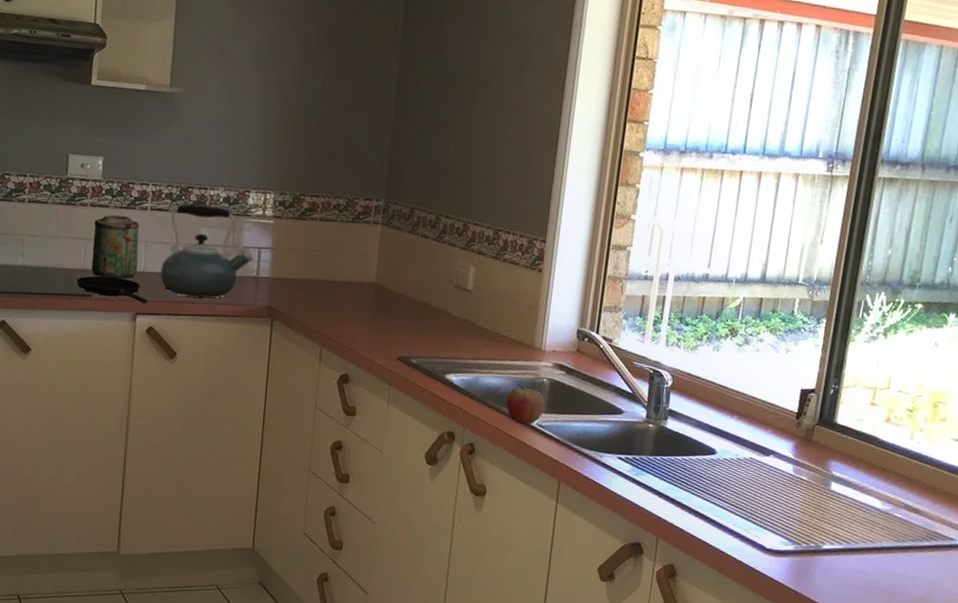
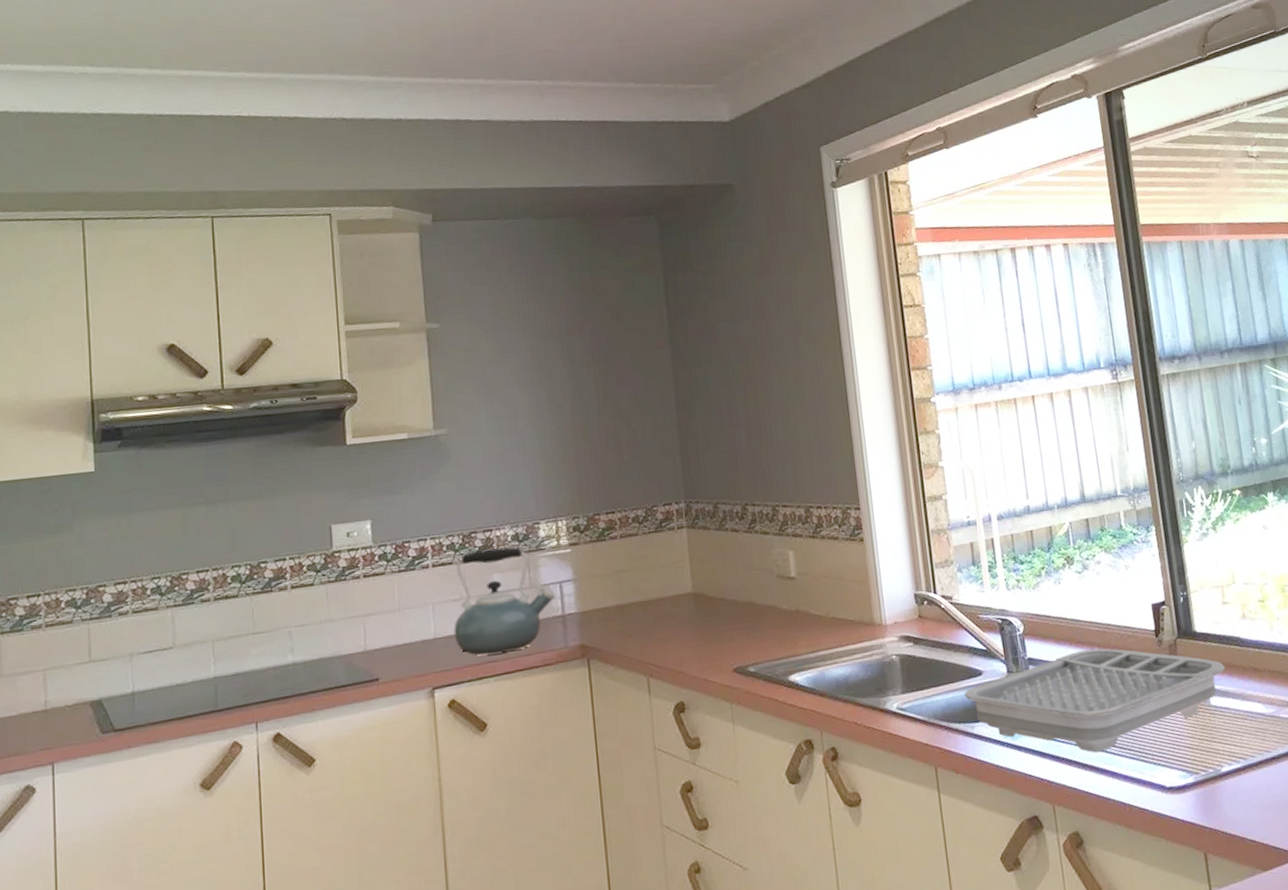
frying pan: present [76,275,148,304] -> none [359,650,445,677]
canister: present [91,214,140,279] -> none [371,579,428,656]
fruit: present [506,384,546,425] -> none [859,668,901,712]
dish rack: none [601,414,855,505] -> present [964,648,1226,753]

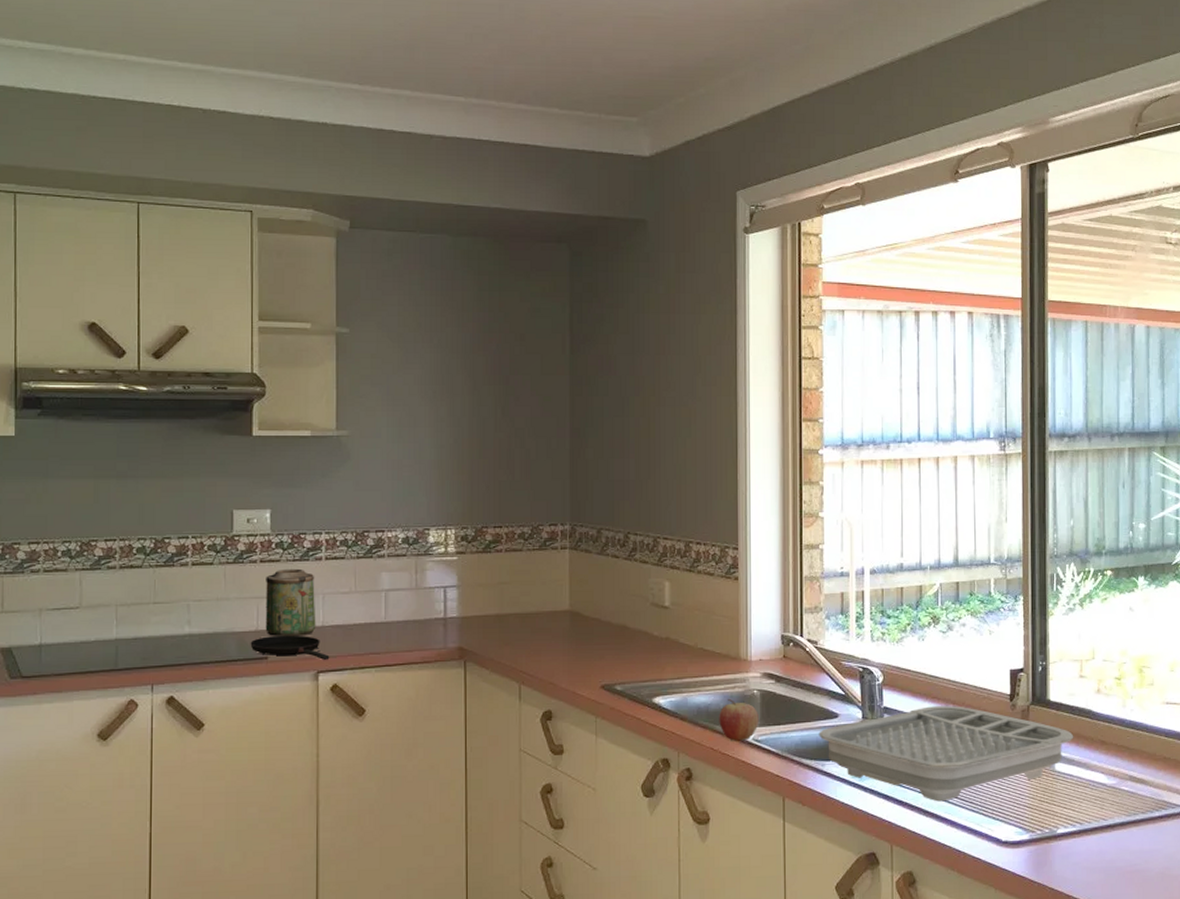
frying pan: none [359,650,445,677] -> present [250,635,330,661]
canister: none [371,579,428,656] -> present [265,568,316,636]
kettle: present [453,547,556,656] -> none [341,549,440,647]
fruit: none [859,668,901,712] -> present [719,699,759,741]

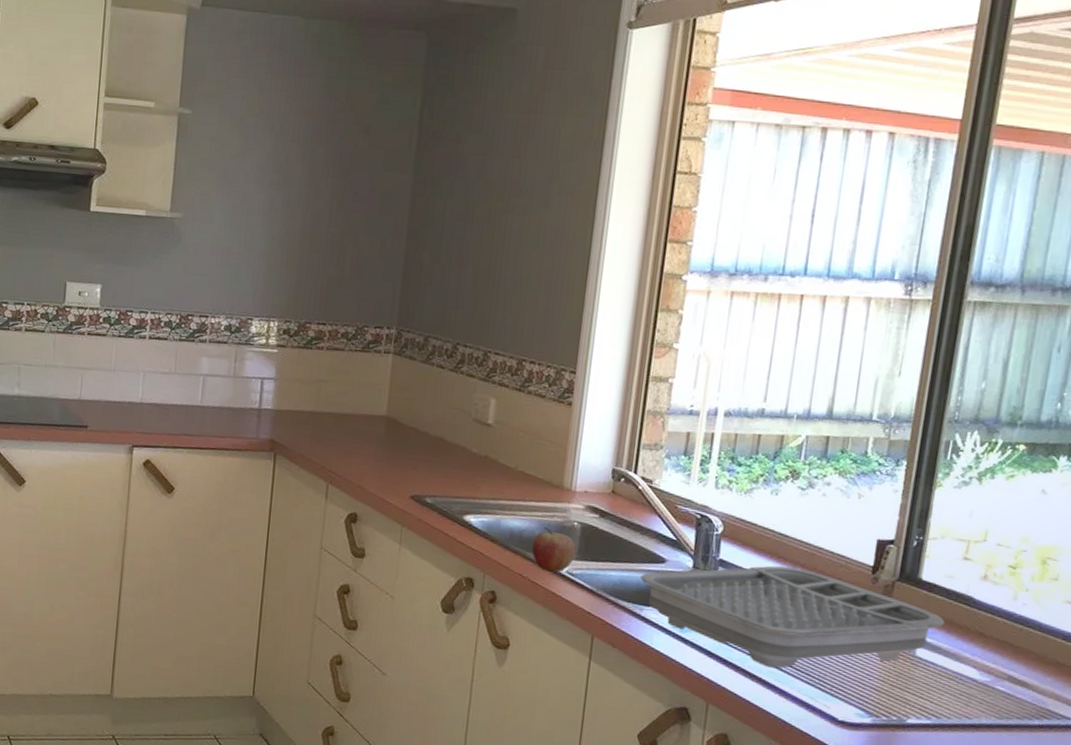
frying pan: present [250,635,330,661] -> none [72,406,145,436]
canister: present [265,568,316,636] -> none [87,343,138,410]

